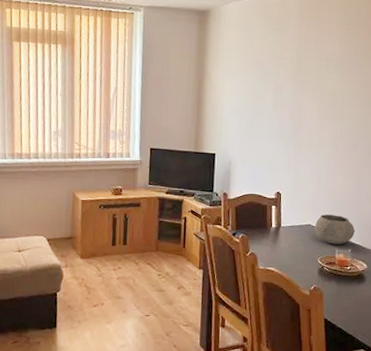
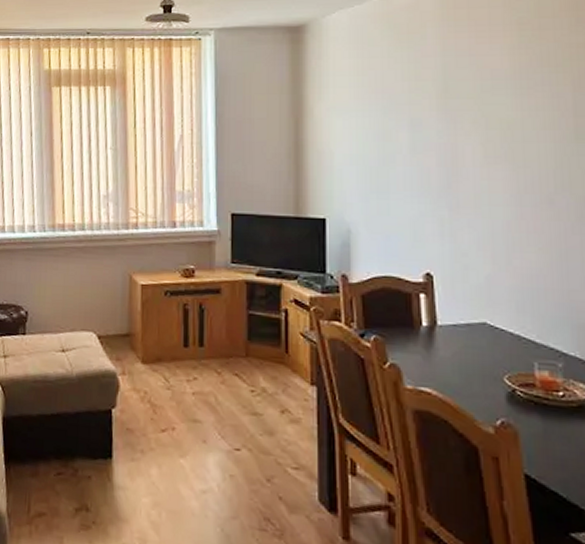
bowl: present [314,214,356,245] -> none [493,307,567,356]

